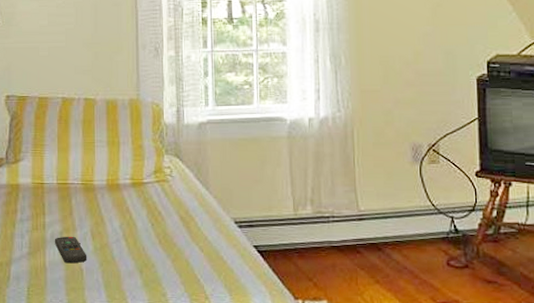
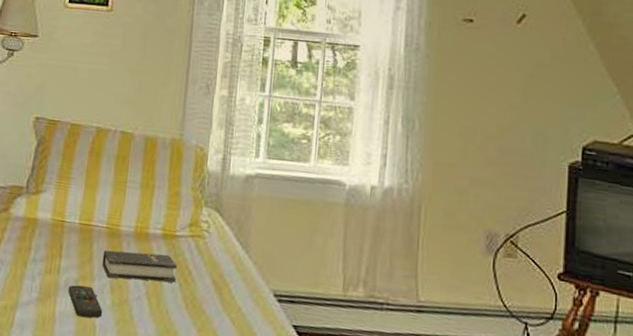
hardback book: none [81,200,149,227] -> present [102,250,178,283]

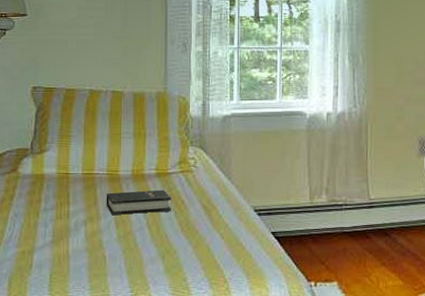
remote control: present [67,284,103,318] -> none [78,224,111,251]

